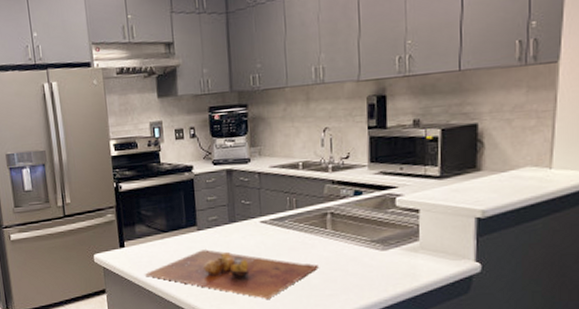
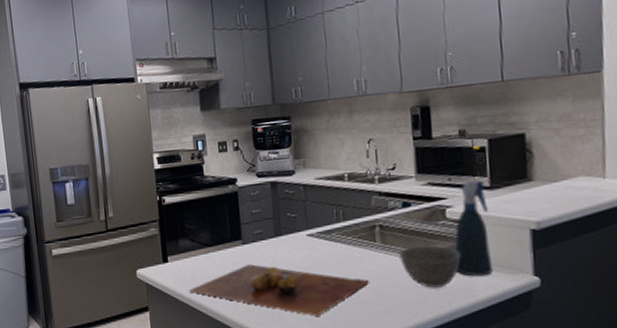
bowl: none [349,232,407,273] -> present [399,245,461,288]
spray bottle: none [402,169,438,262] -> present [454,180,494,277]

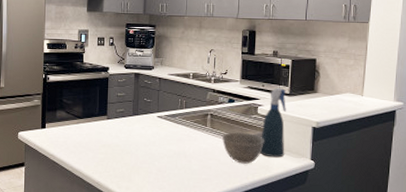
cutting board: present [188,264,369,316] -> none [59,135,198,179]

